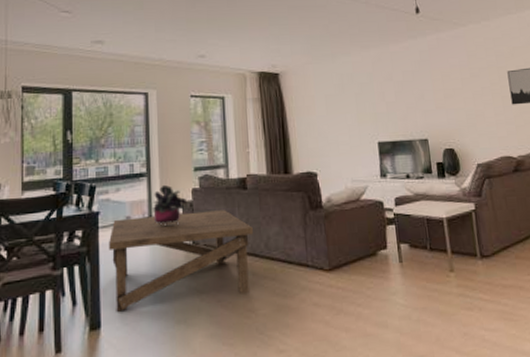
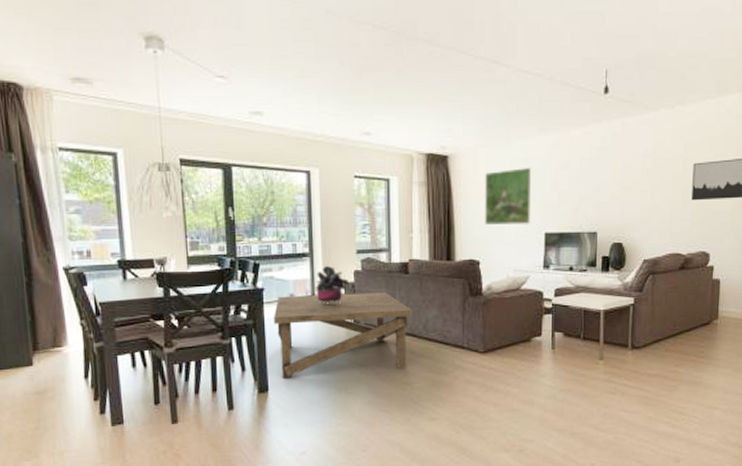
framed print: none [314,80,362,136] -> present [484,167,532,226]

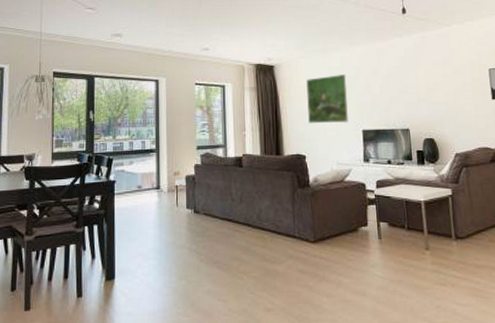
coffee table: present [274,292,412,378] -> none [123,184,247,266]
potted plant: present [314,265,350,304] -> none [159,160,191,195]

